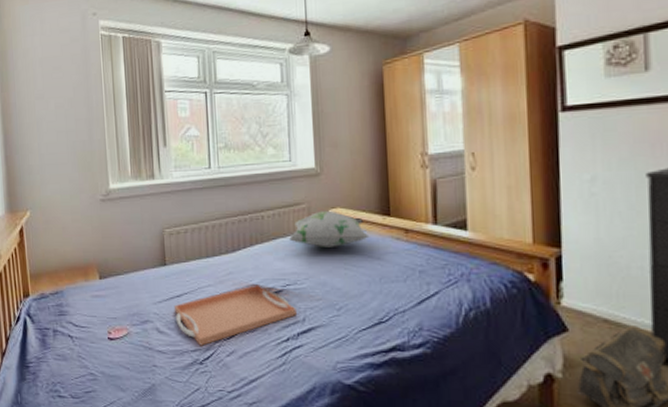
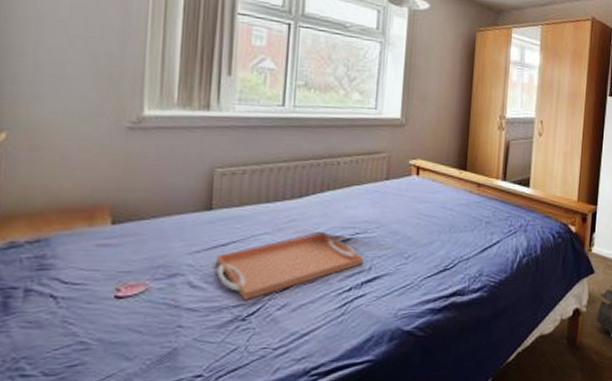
decorative pillow: present [289,210,370,247] -> none [365,161,445,197]

